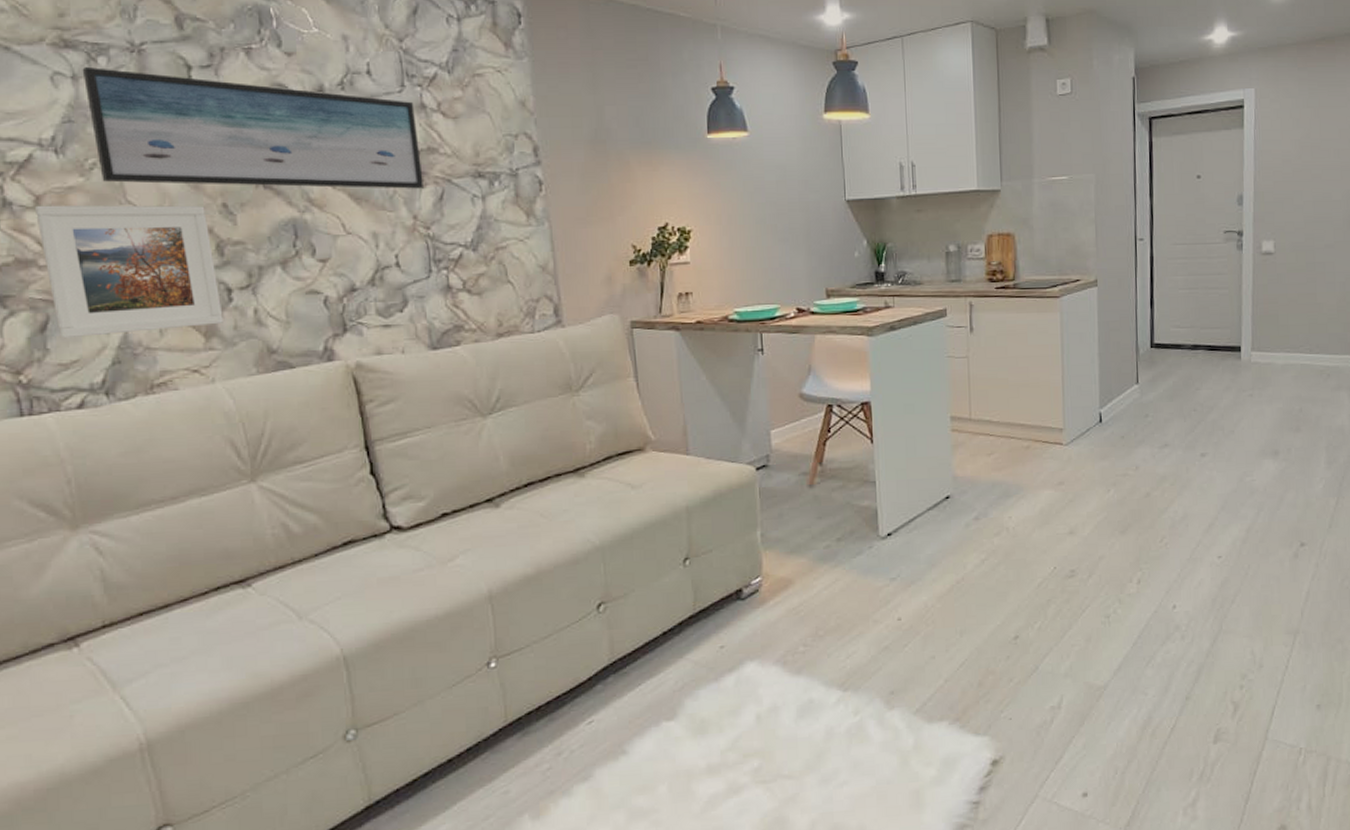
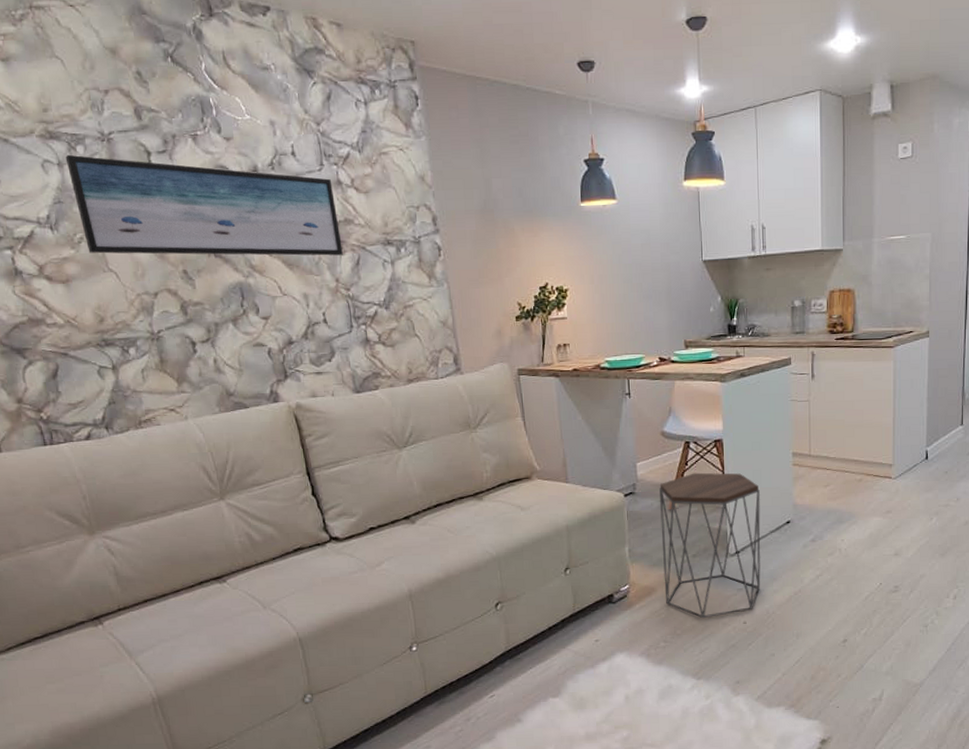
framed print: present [34,205,223,339] -> none [39,272,191,384]
side table: none [797,440,917,616] -> present [659,472,761,619]

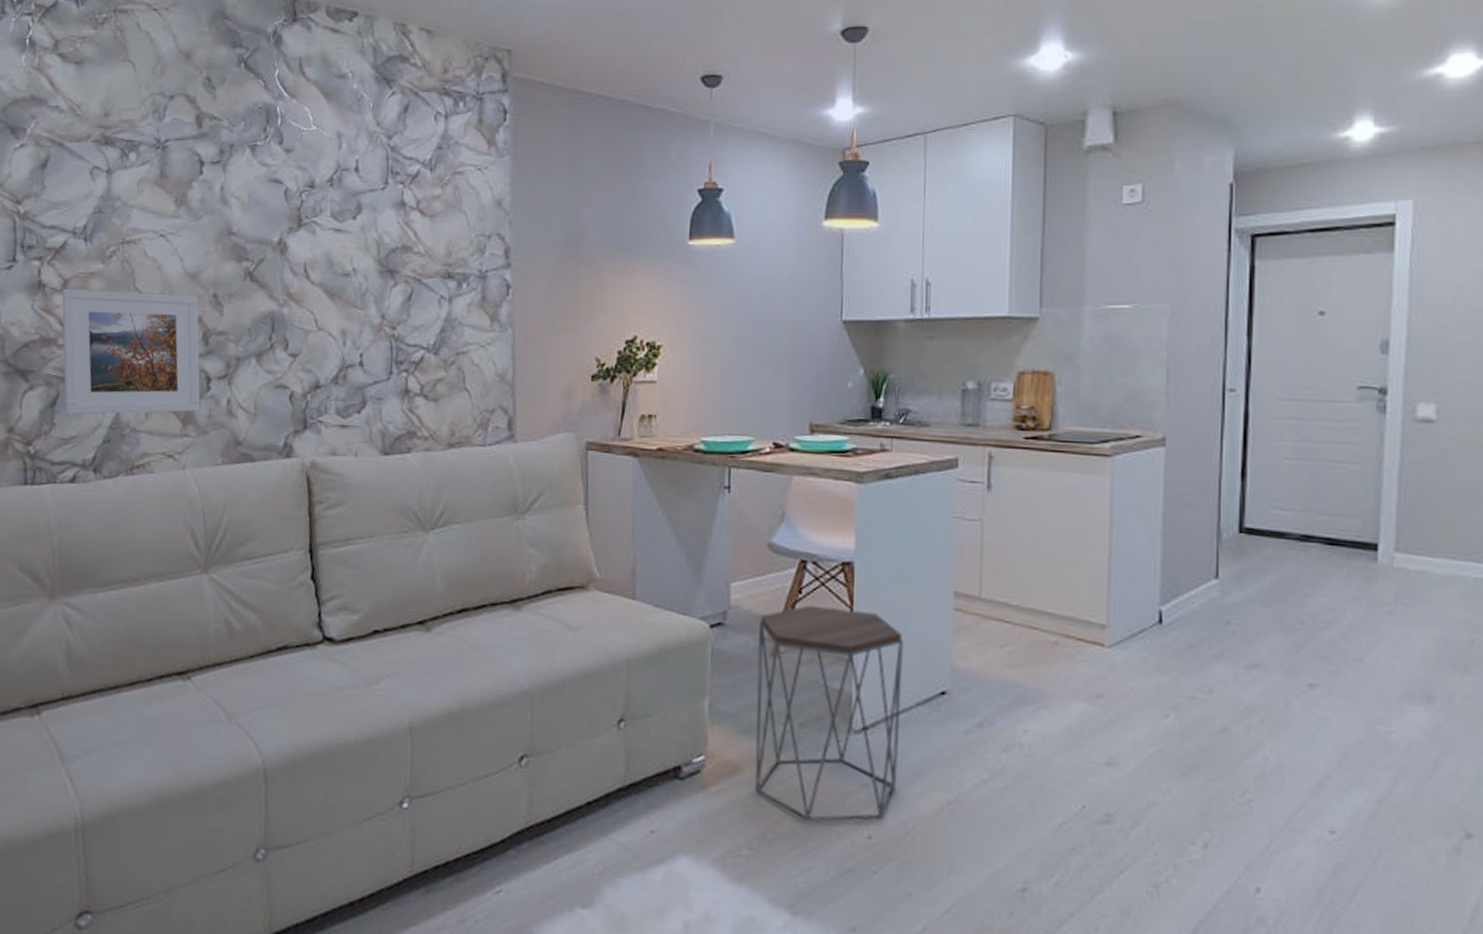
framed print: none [39,272,191,384] -> present [61,288,201,415]
wall art: present [65,154,343,256] -> none [115,161,395,288]

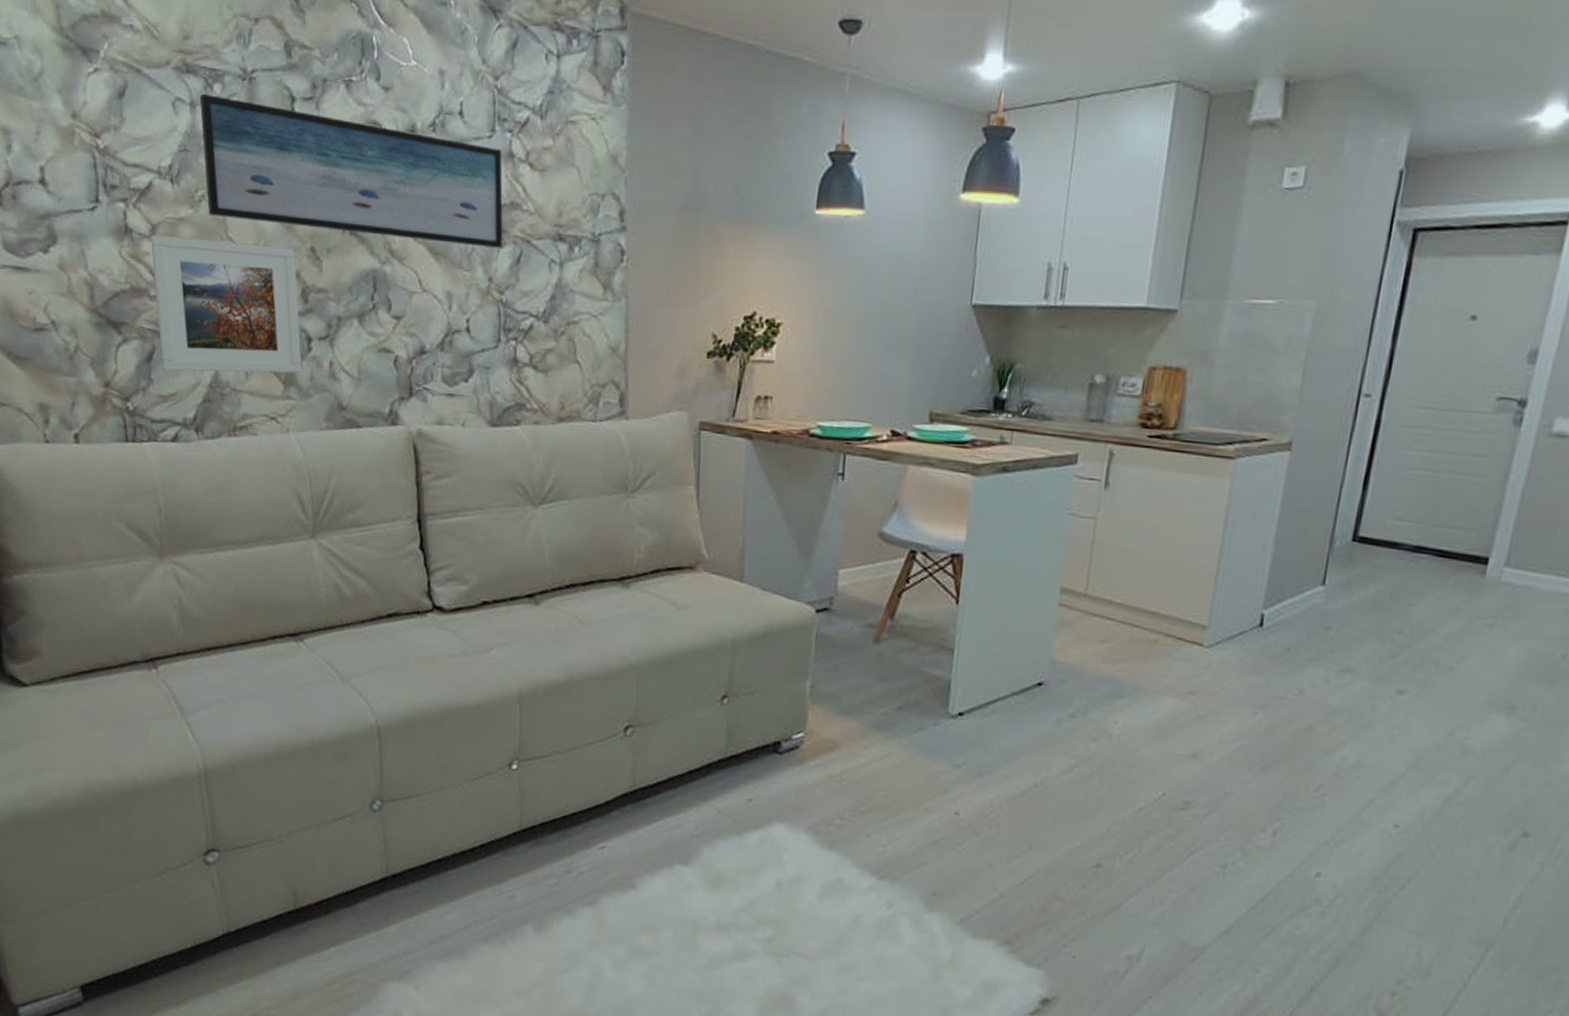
wall art: none [115,161,395,288] -> present [199,93,503,248]
side table: present [755,605,903,822] -> none [851,594,1006,798]

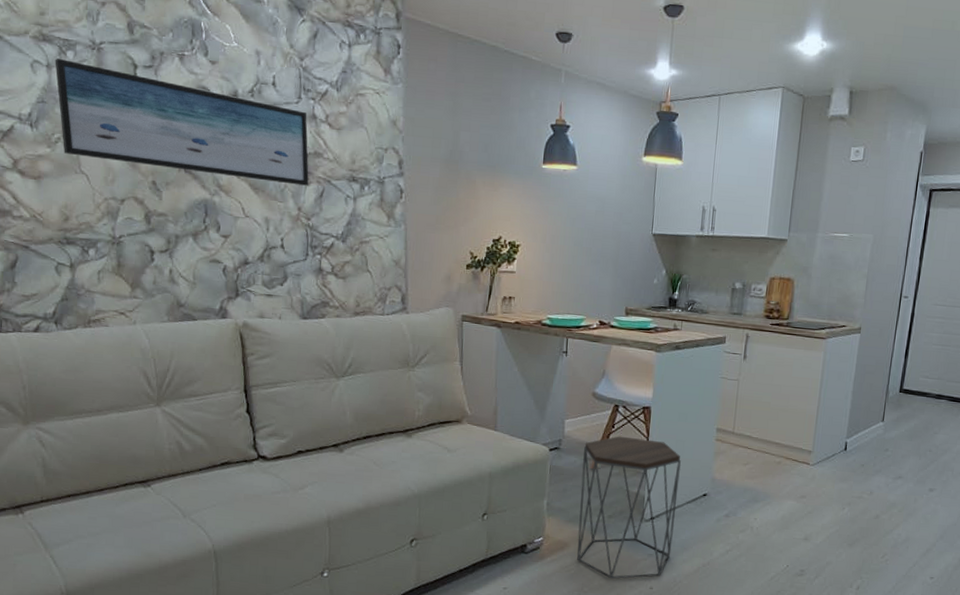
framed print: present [150,234,302,374] -> none [12,167,146,279]
side table: none [851,594,1006,798] -> present [577,436,681,579]

